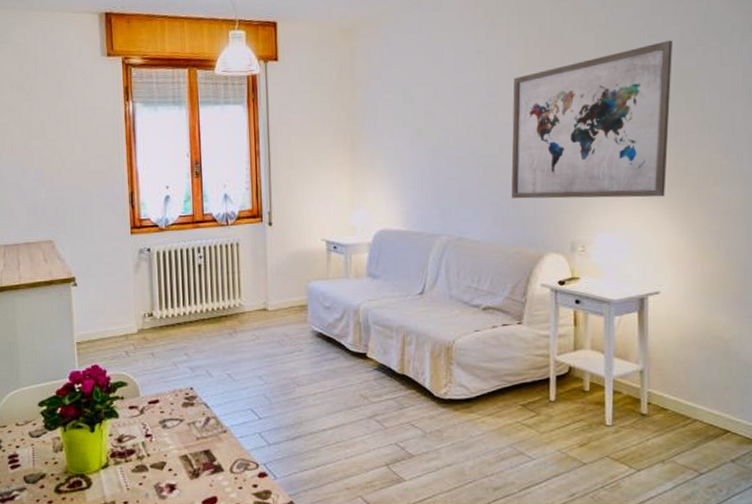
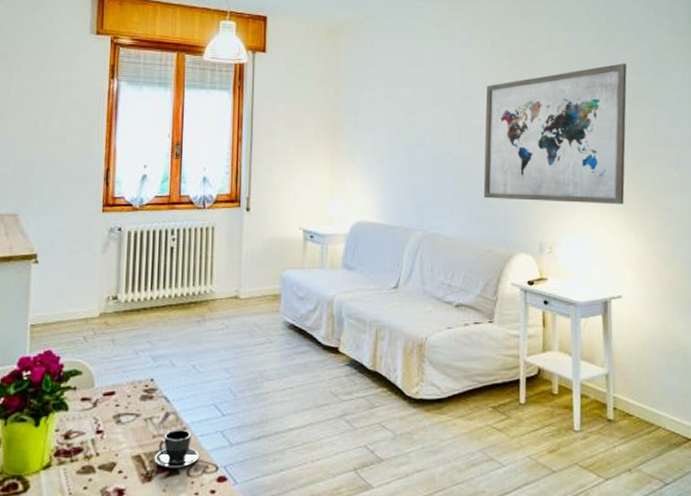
teacup: none [199,431,241,466] -> present [154,429,200,468]

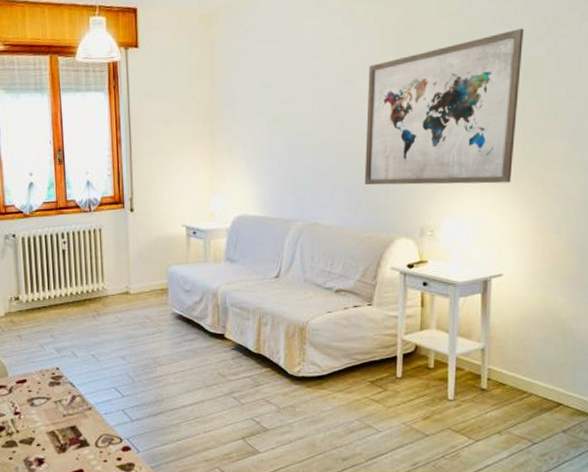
teacup: present [154,429,200,468] -> none [66,409,105,441]

